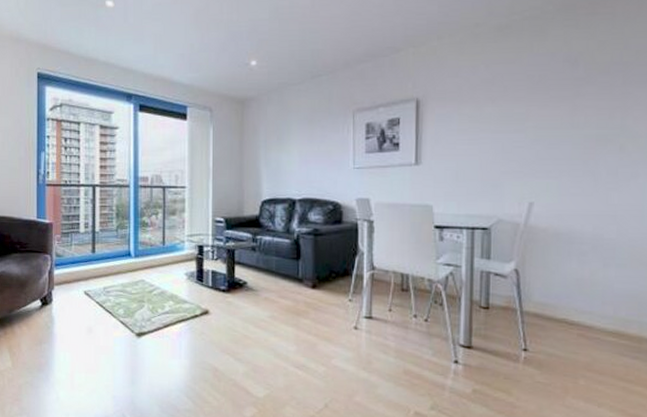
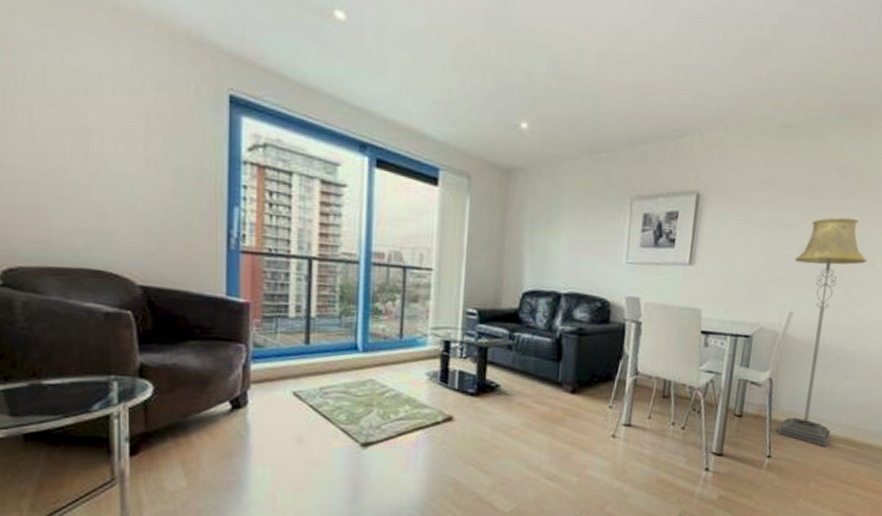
floor lamp: none [529,104,614,340] -> present [778,217,867,446]

